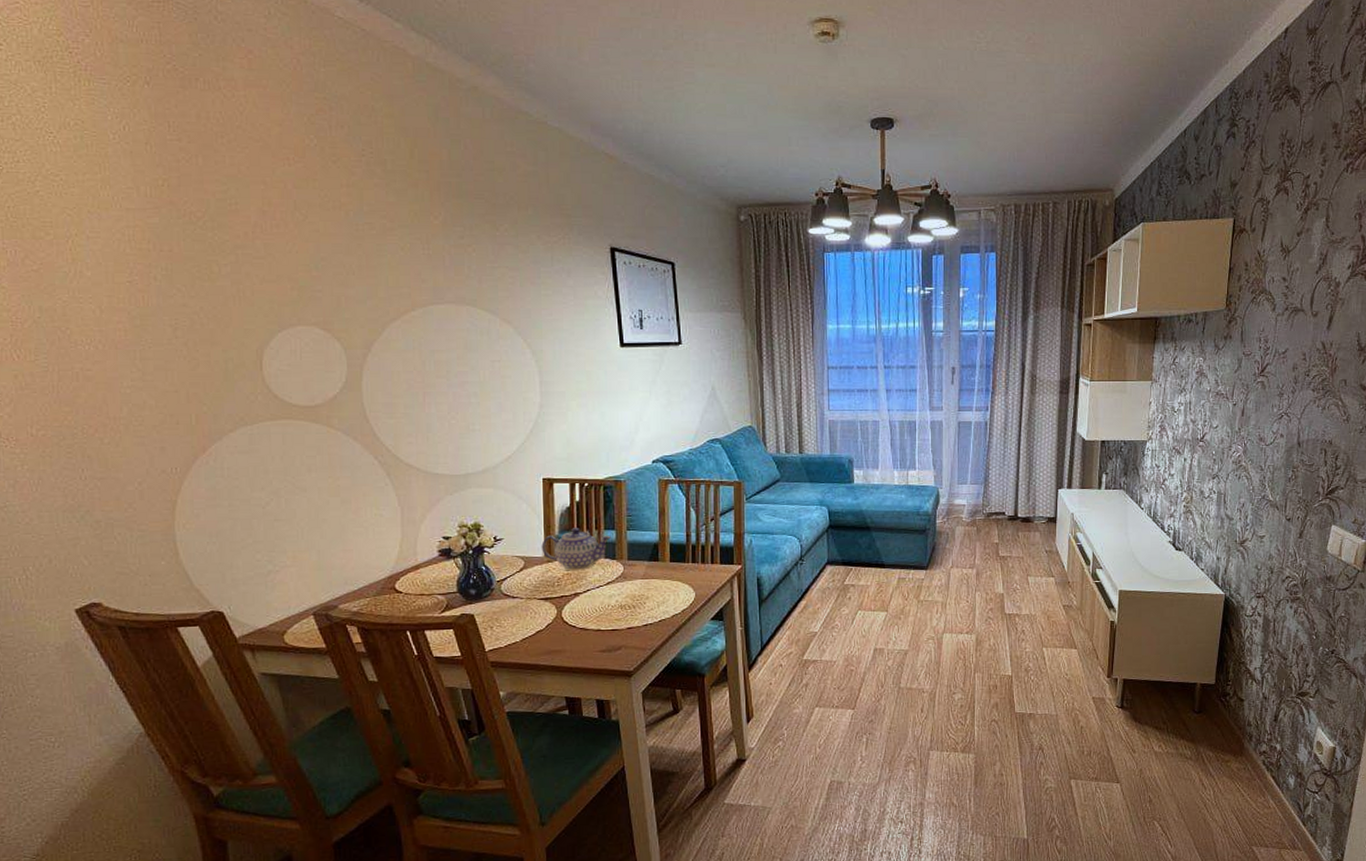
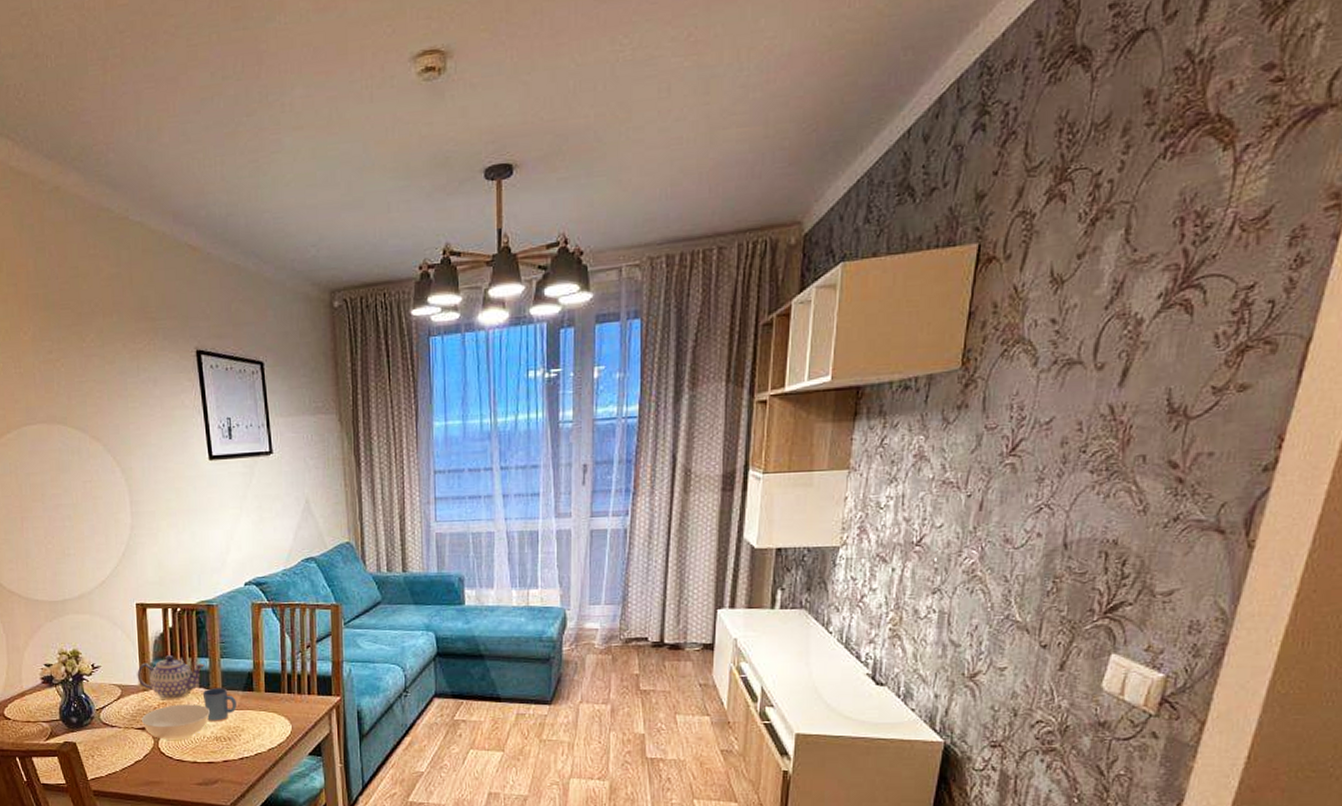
bowl: none [544,574,615,610] -> present [141,704,210,741]
mug: none [608,558,642,591] -> present [202,688,237,722]

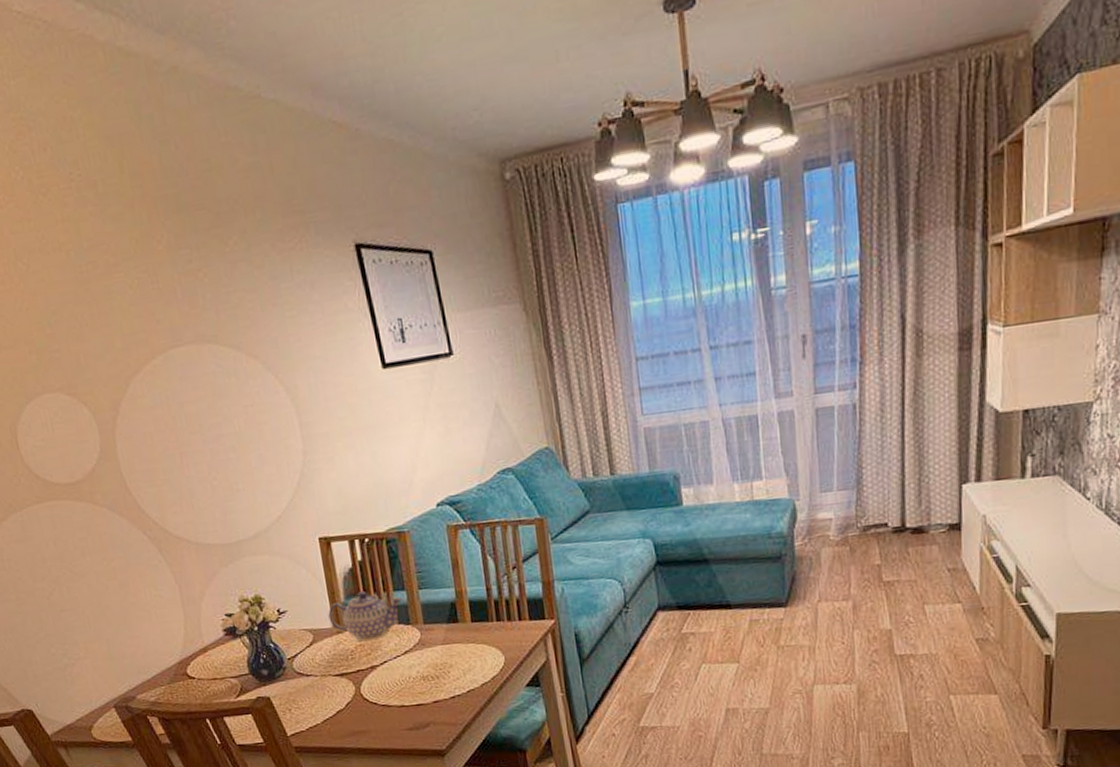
bowl: present [141,704,210,741] -> none [338,642,414,686]
mug: present [202,688,237,722] -> none [402,622,442,661]

